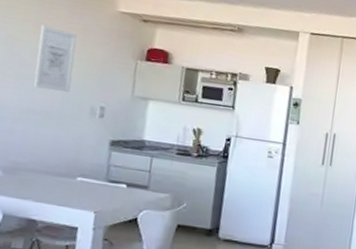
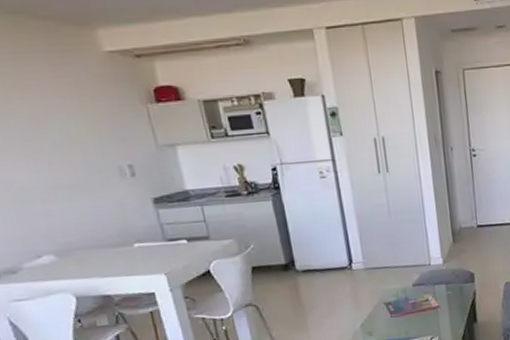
wall art: present [34,24,77,93] -> none [26,87,90,161]

